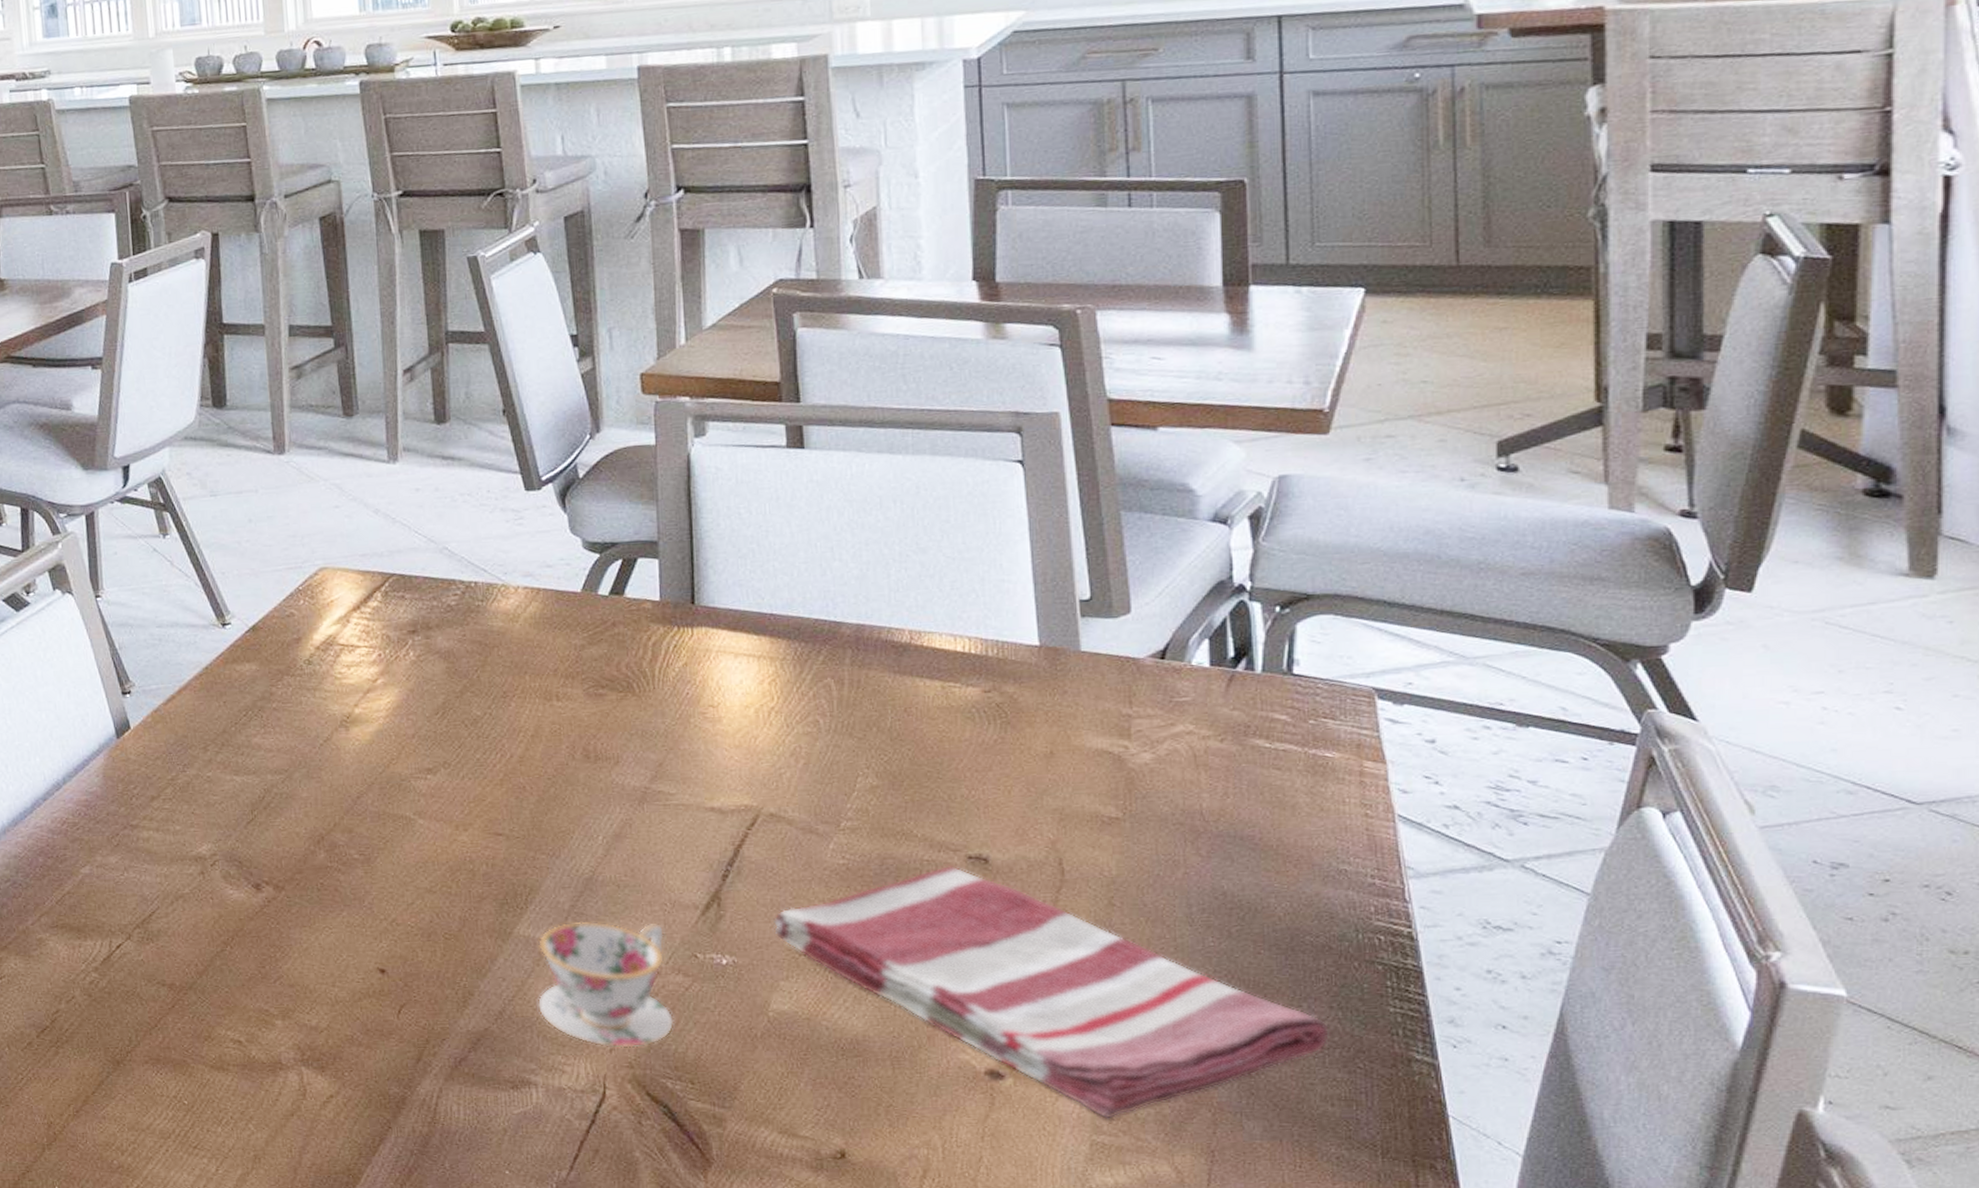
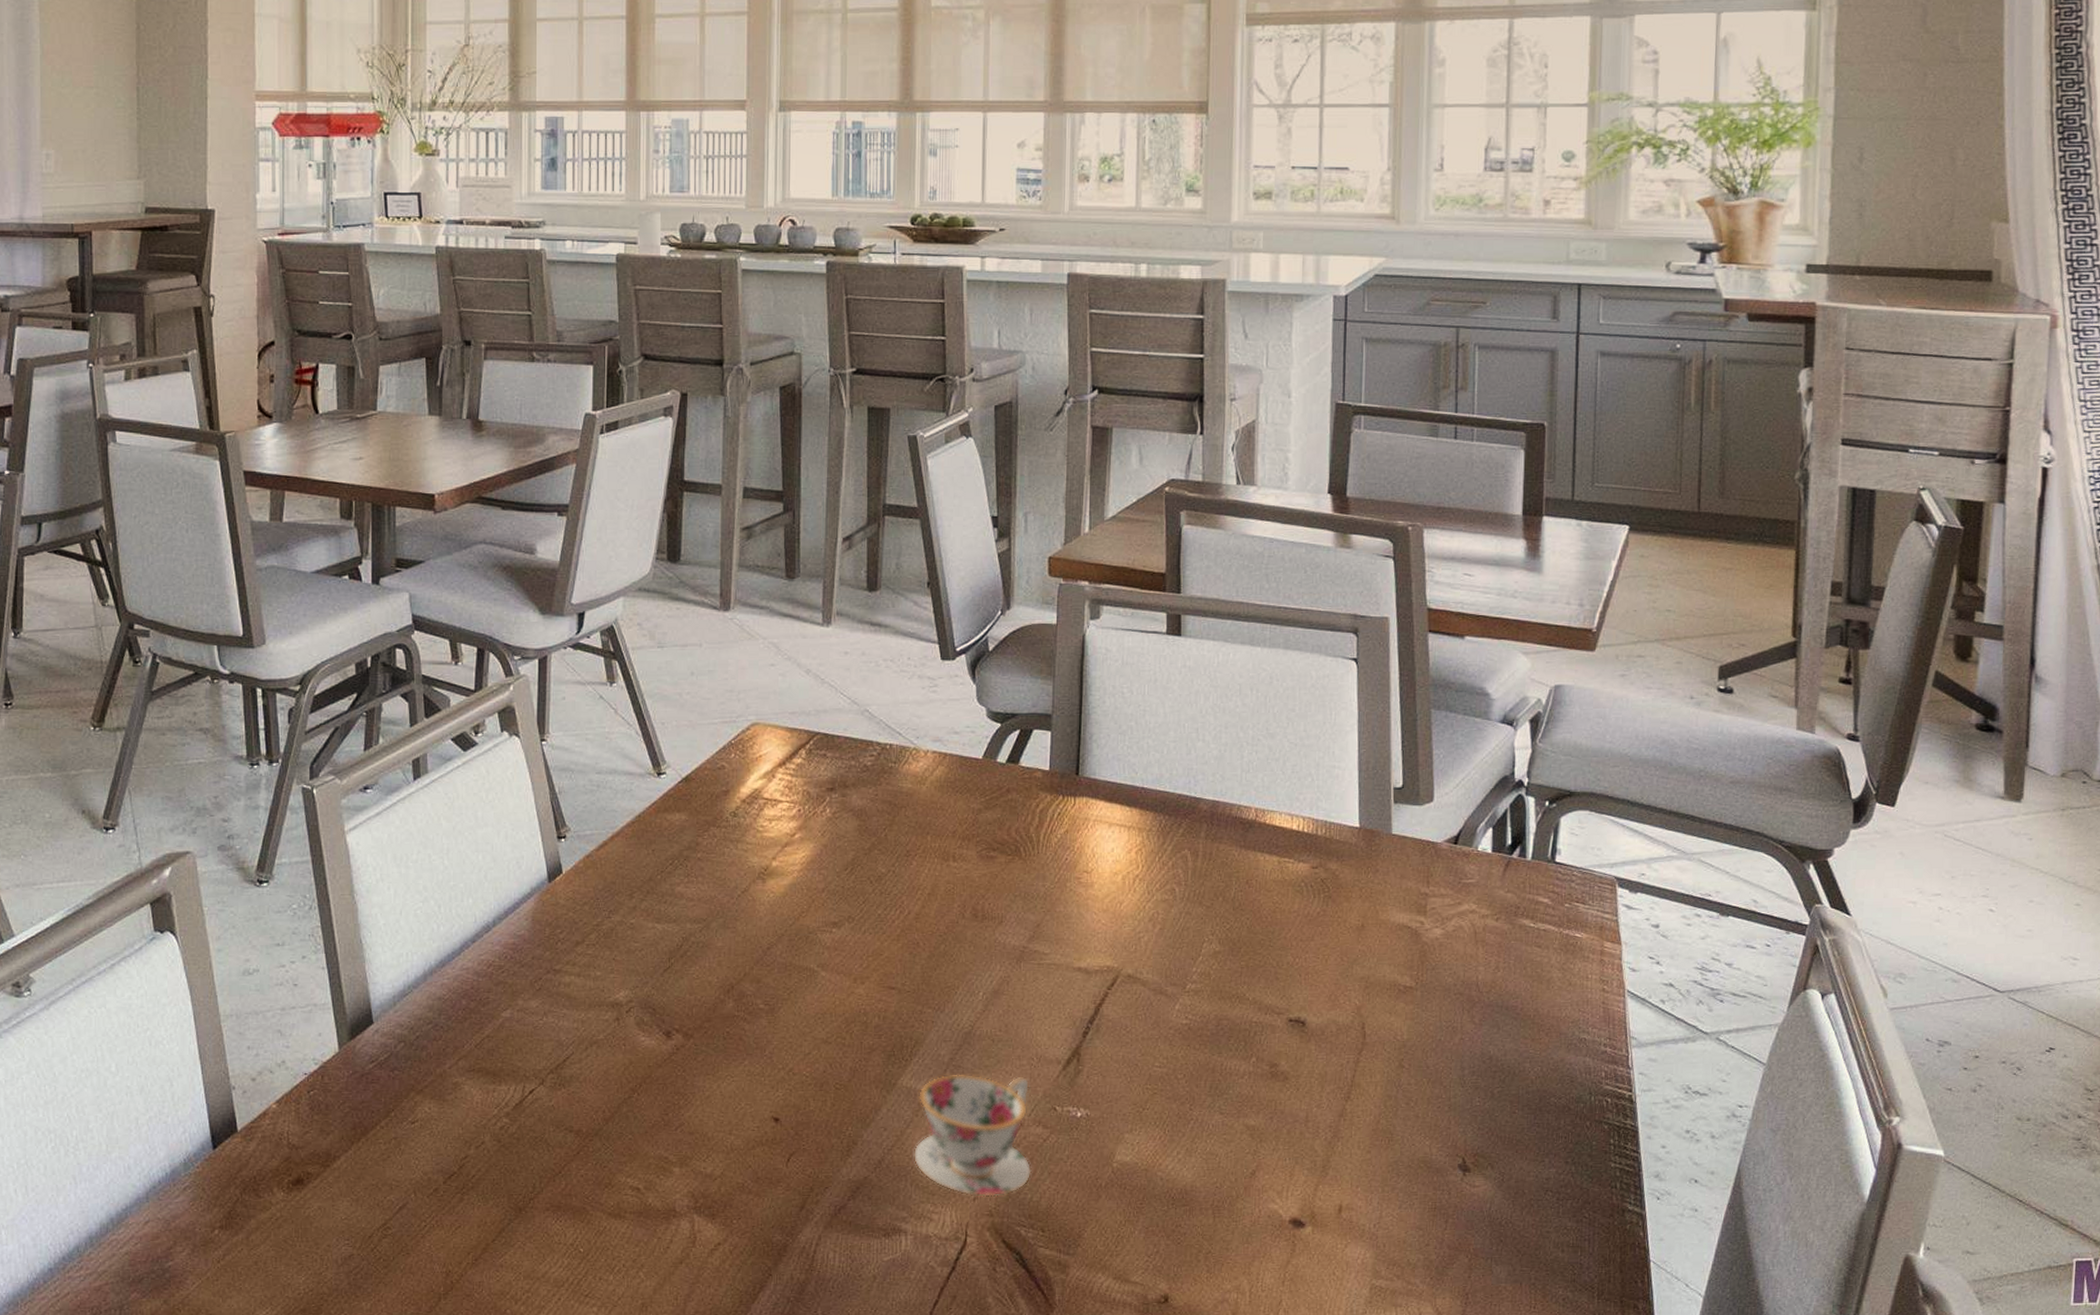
dish towel: present [773,865,1331,1119] -> none [1123,1027,1565,1265]

